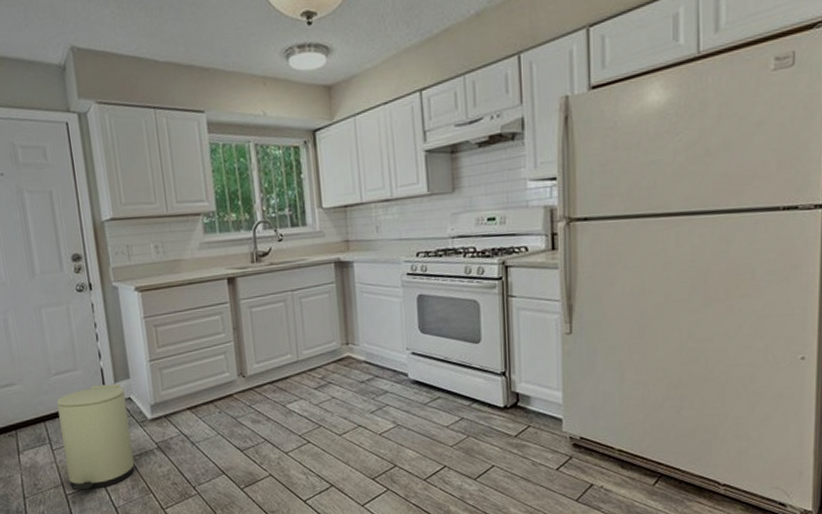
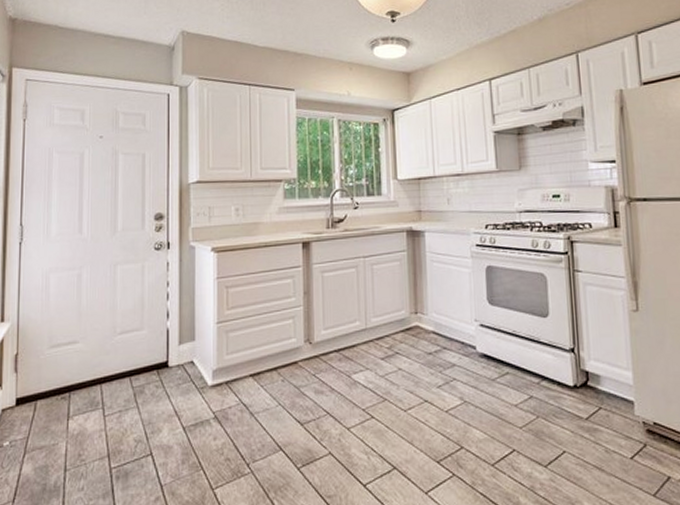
pedal bin: present [57,383,135,491] -> none [115,346,188,464]

